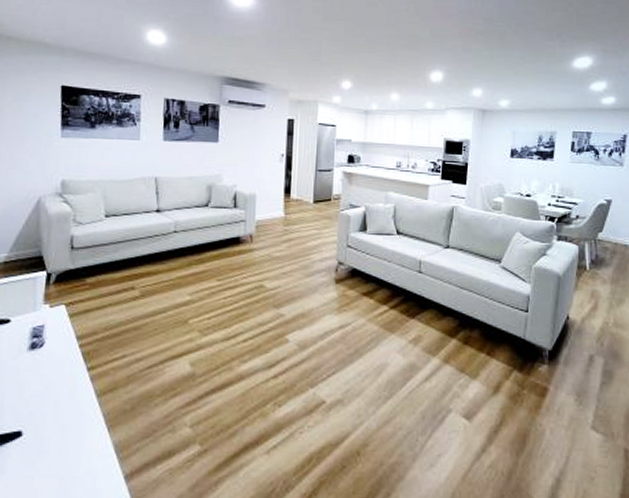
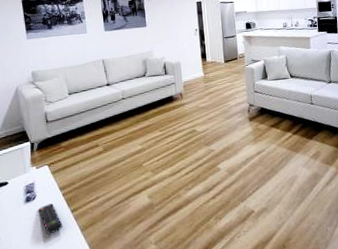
remote control: none [45,355,74,396] -> present [39,203,63,235]

